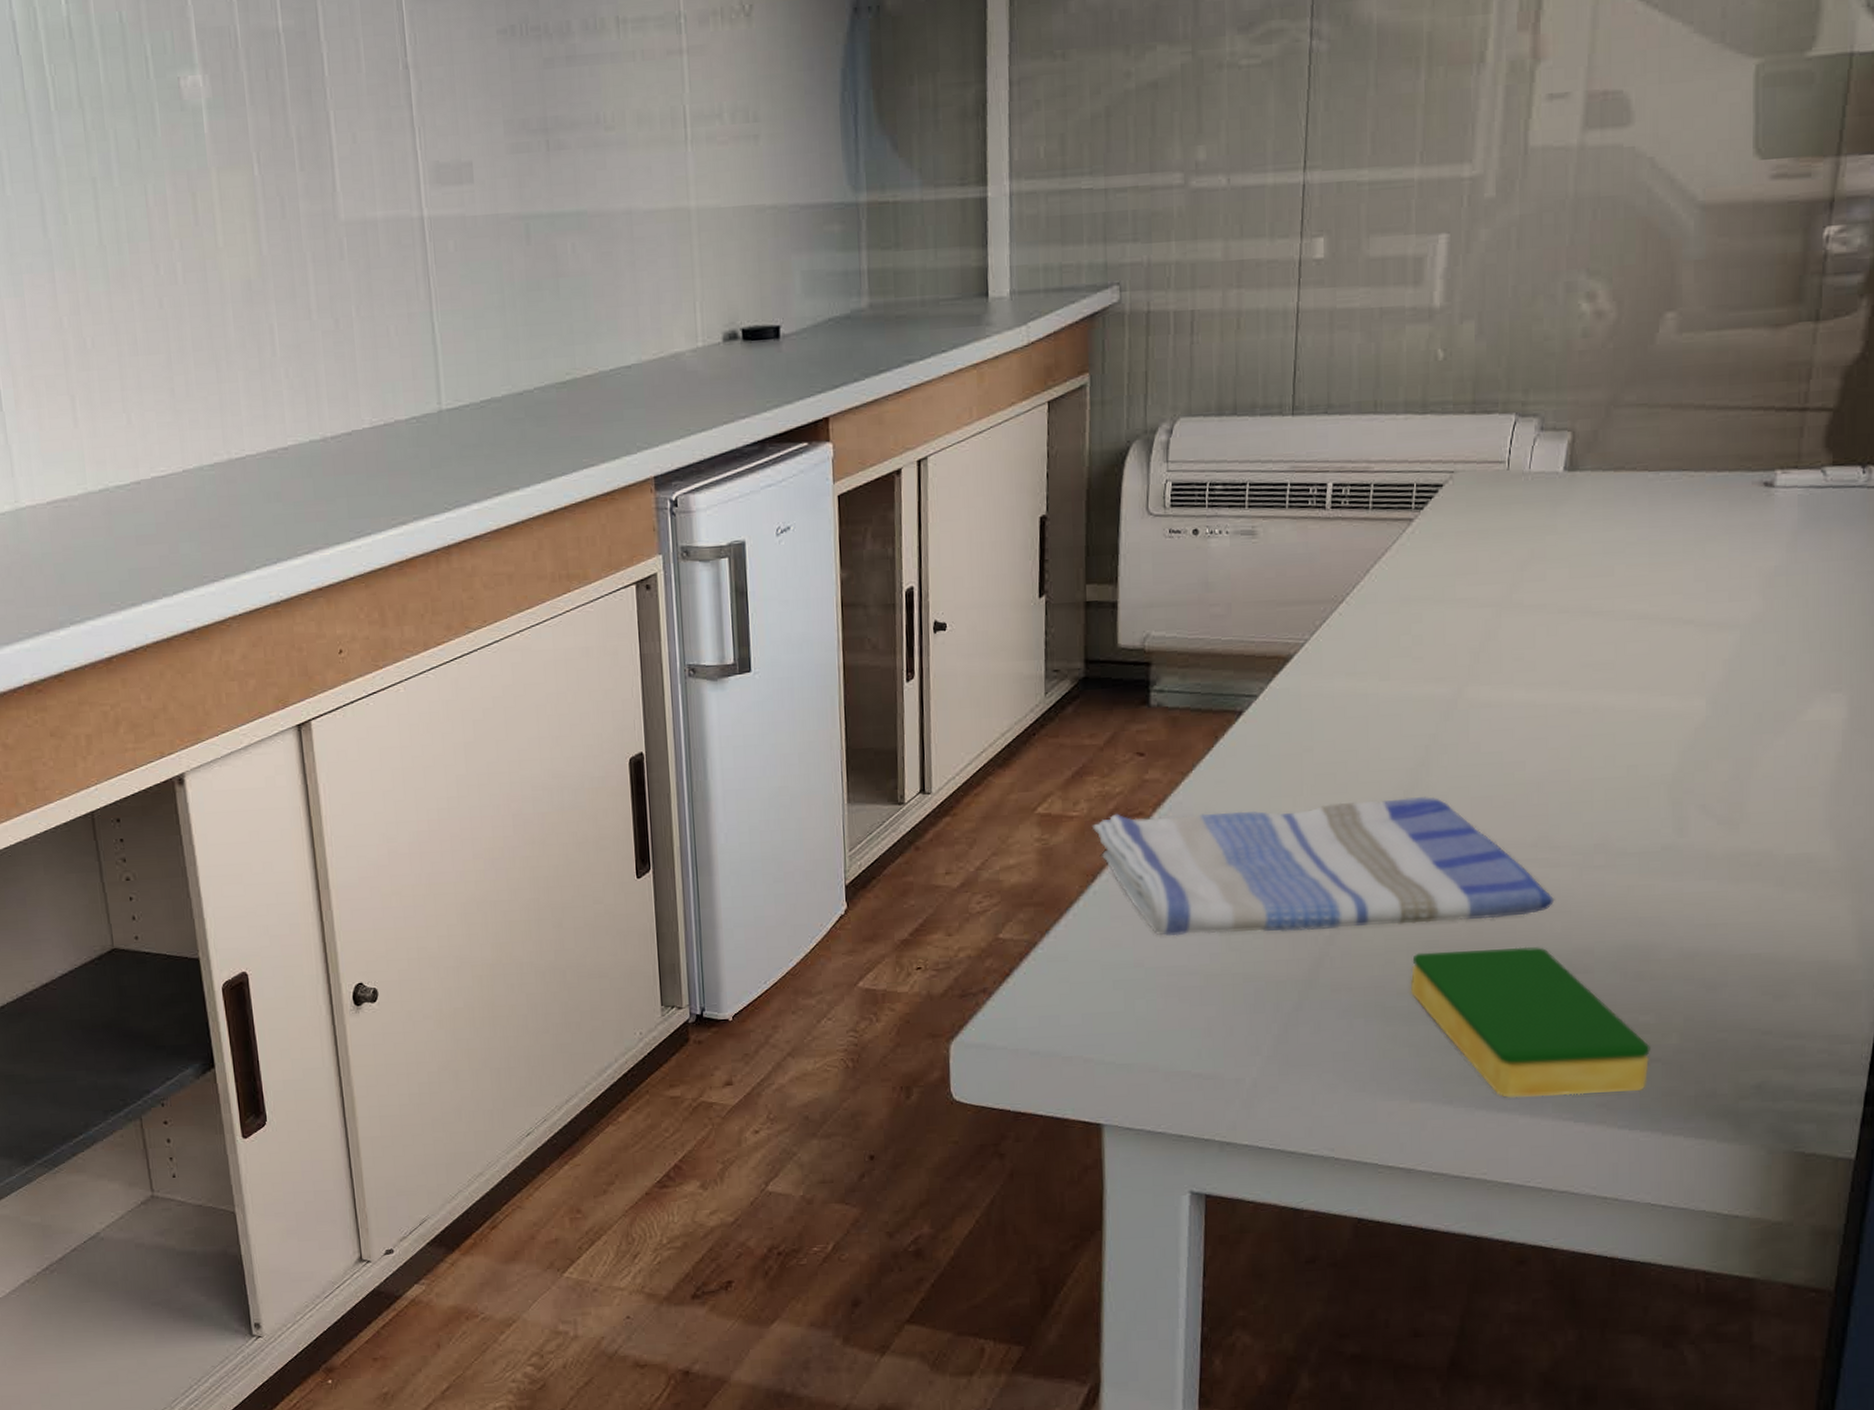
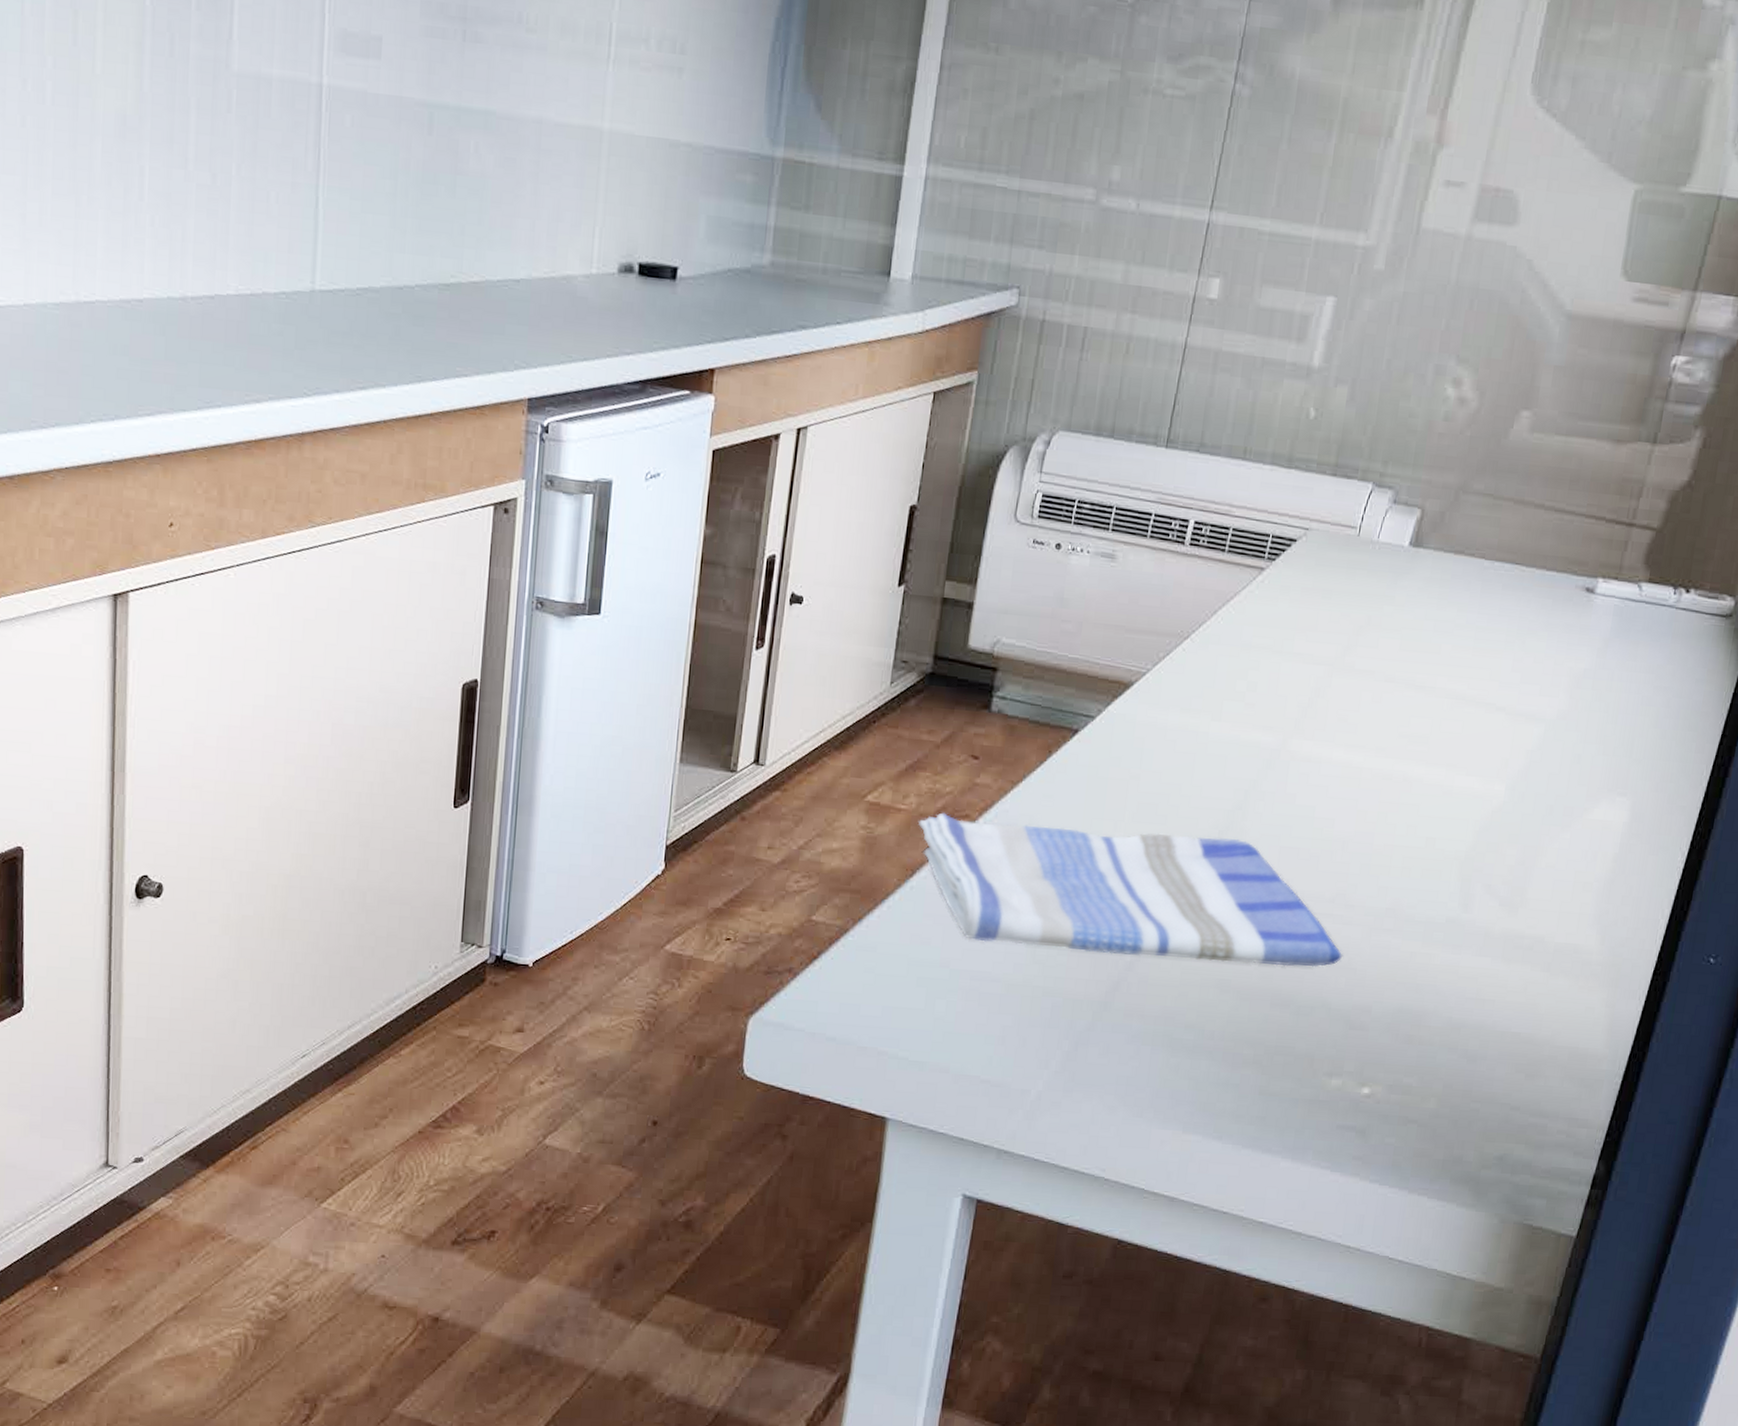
dish sponge: present [1410,946,1650,1098] -> none [1197,989,1410,1148]

